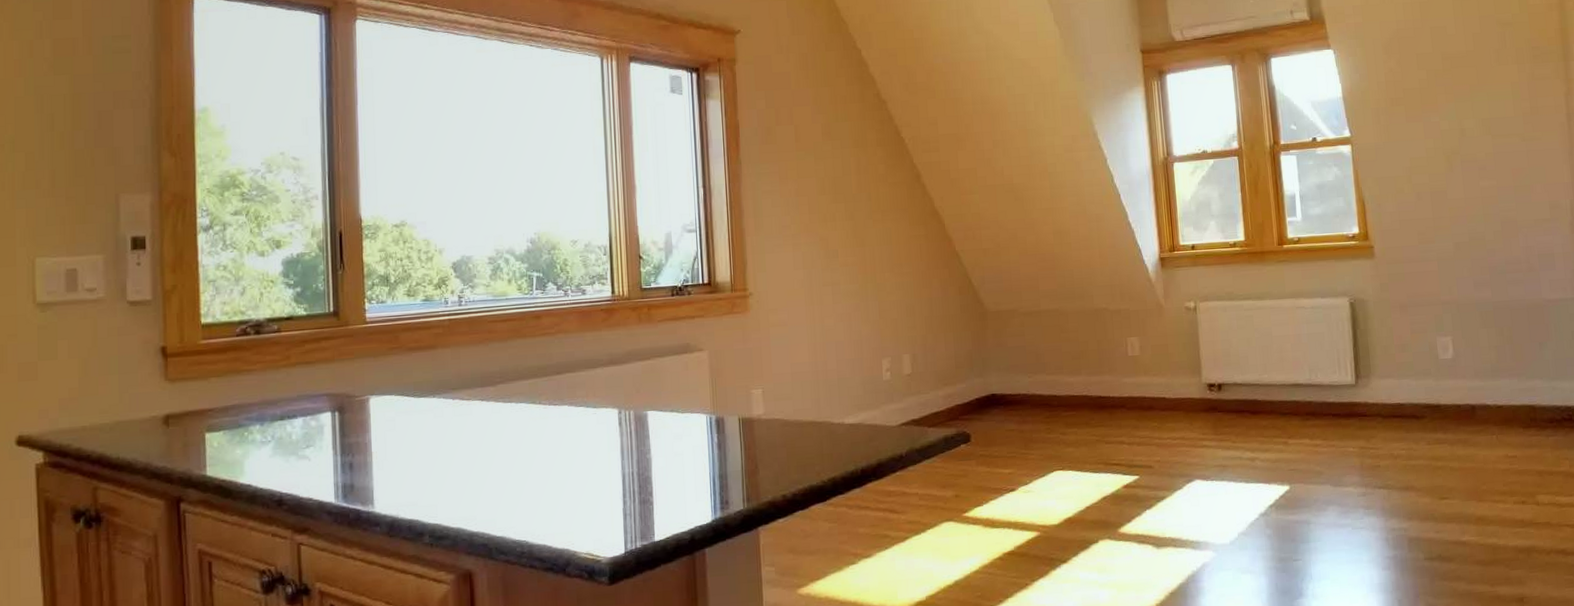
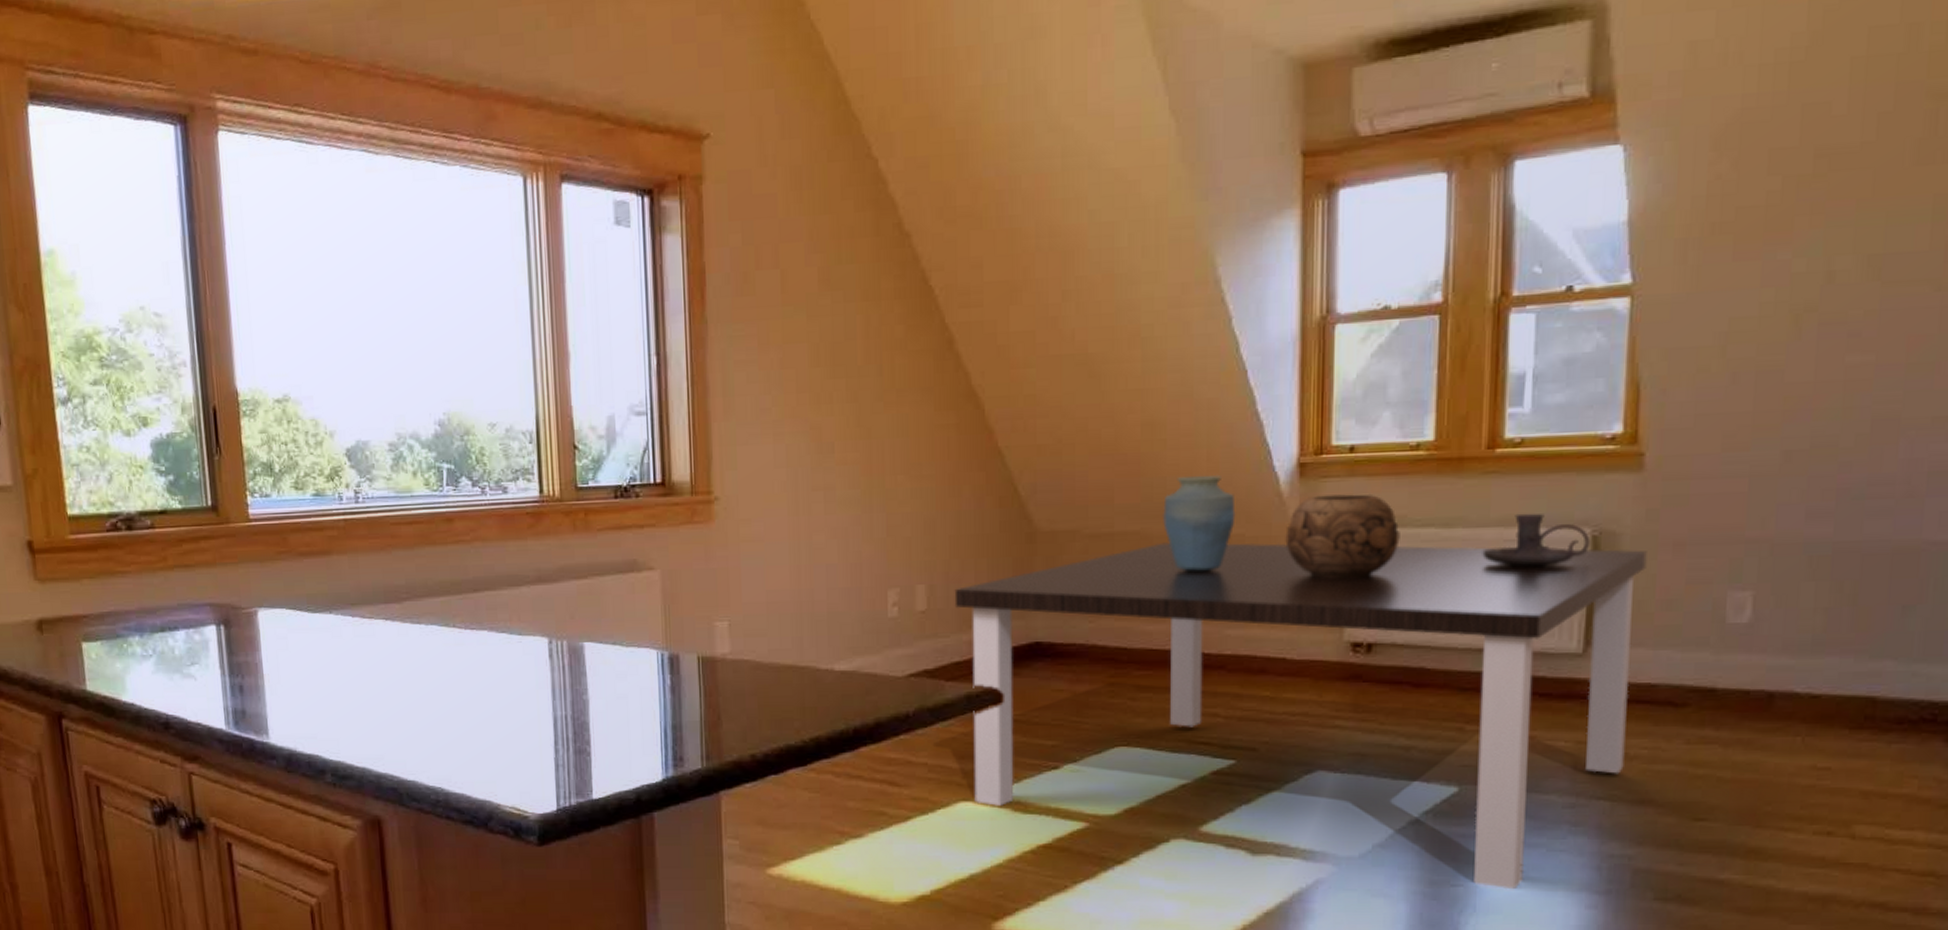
dining table: none [931,311,1392,561] -> present [954,542,1647,890]
vase: none [1073,268,1122,338] -> present [1163,476,1236,573]
decorative bowl: none [1156,278,1231,339] -> present [1285,494,1400,579]
candle holder: none [1284,288,1350,326] -> present [1482,513,1591,568]

